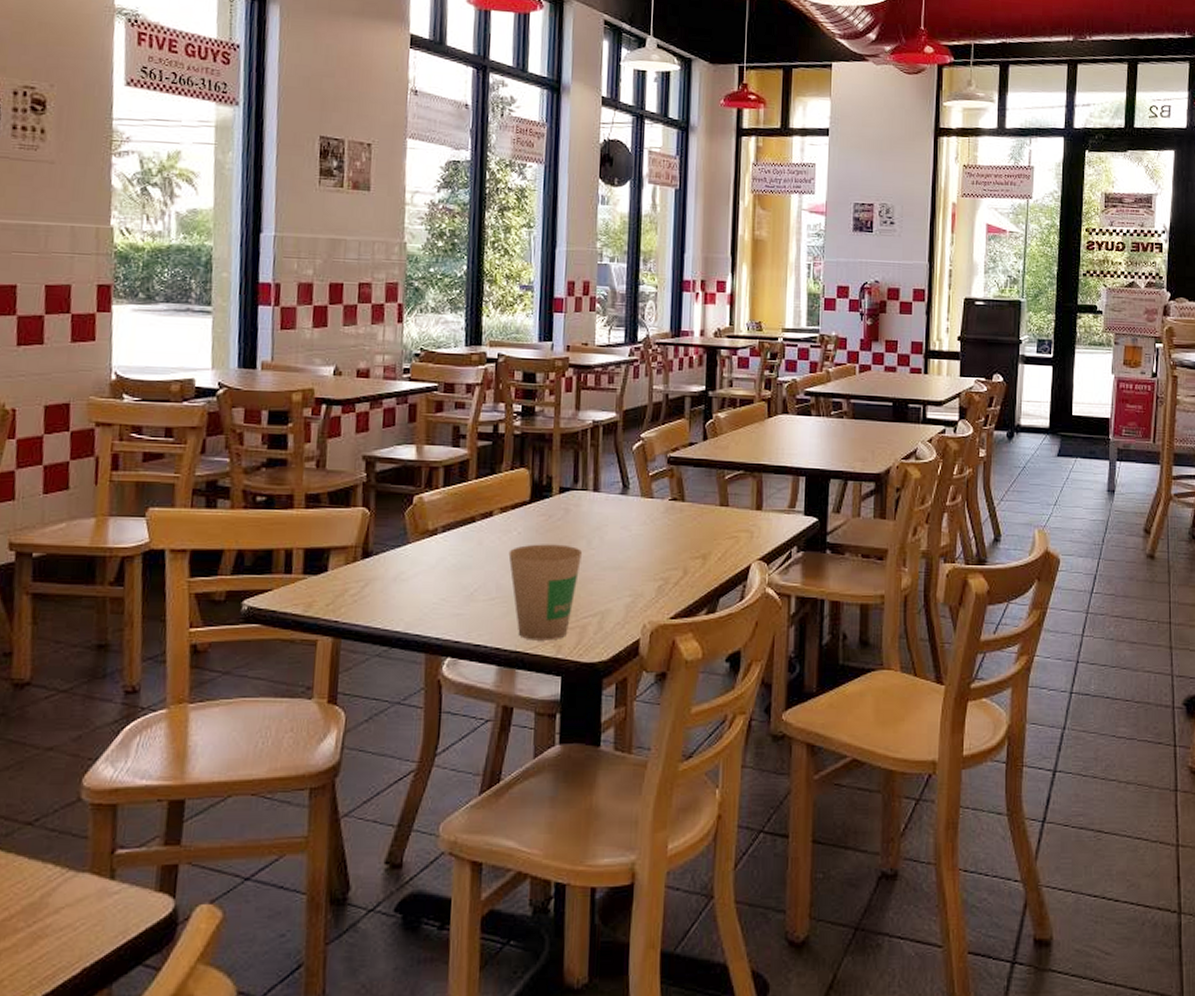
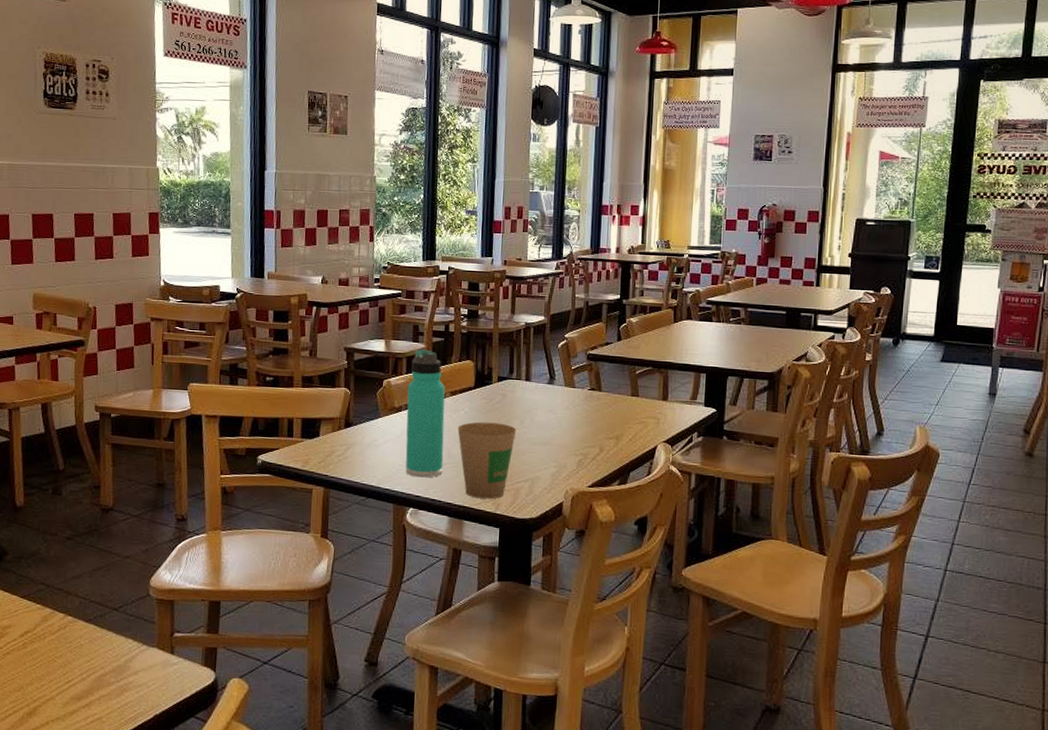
thermos bottle: none [441,455,493,618] -> present [405,349,445,478]

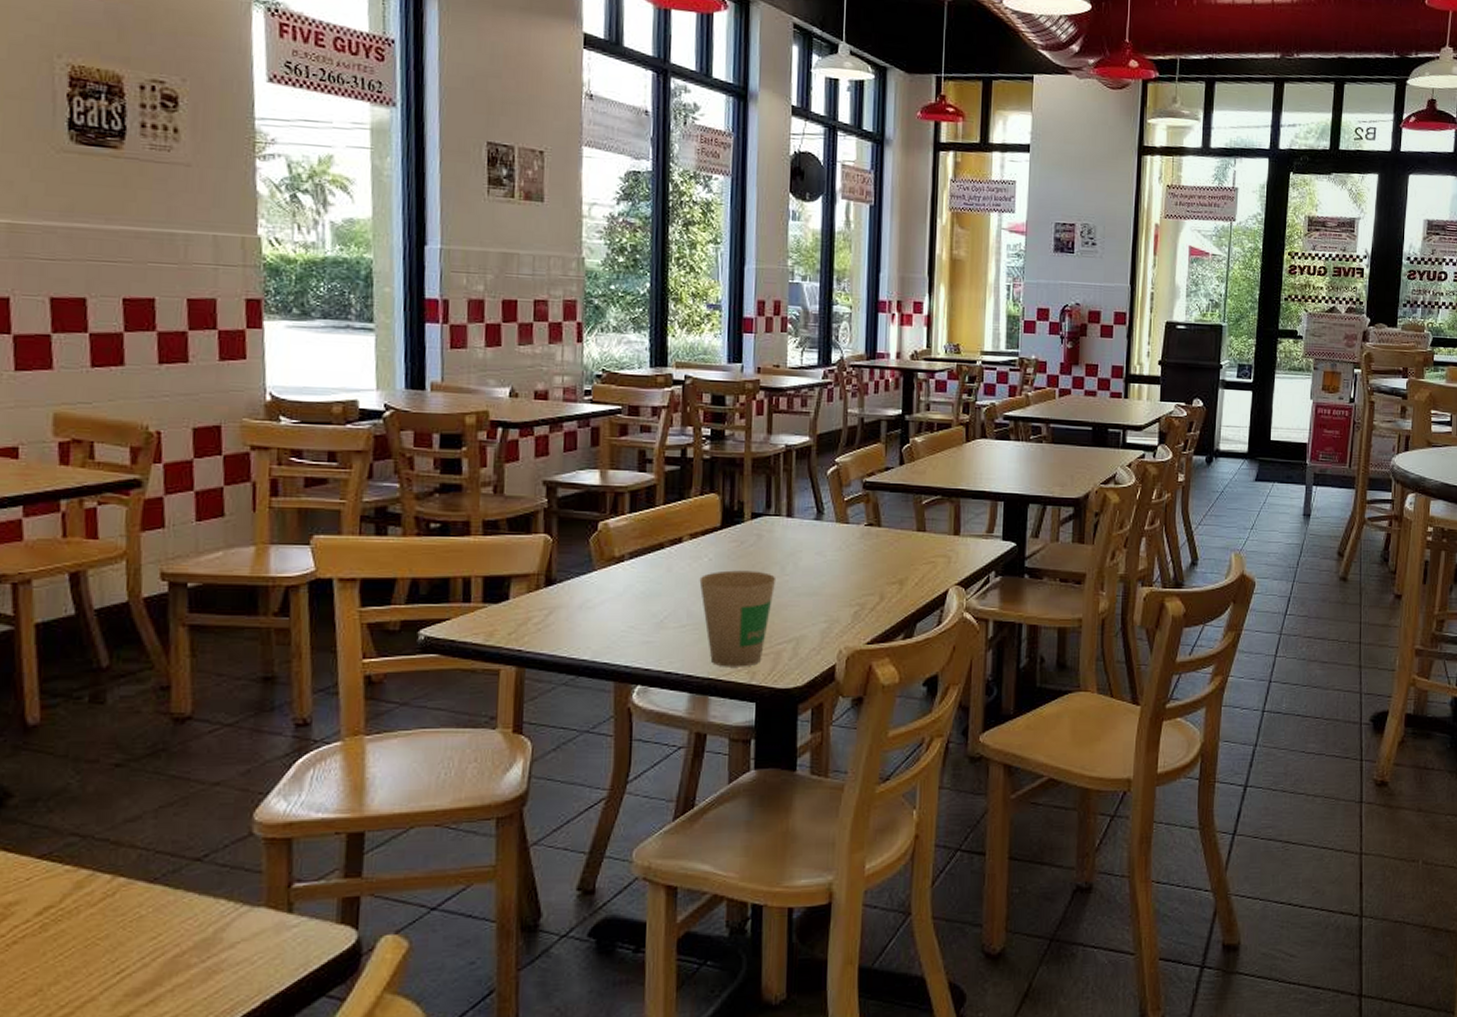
thermos bottle: present [405,349,445,478] -> none [630,480,683,645]

